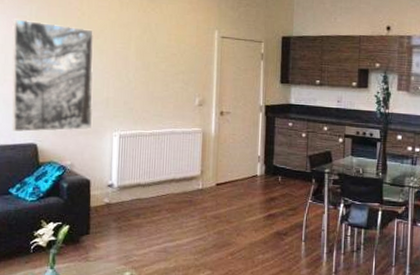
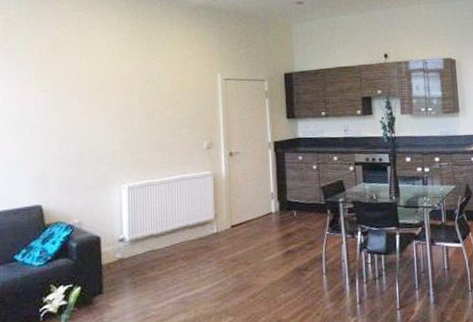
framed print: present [11,19,94,132] -> none [10,80,100,196]

